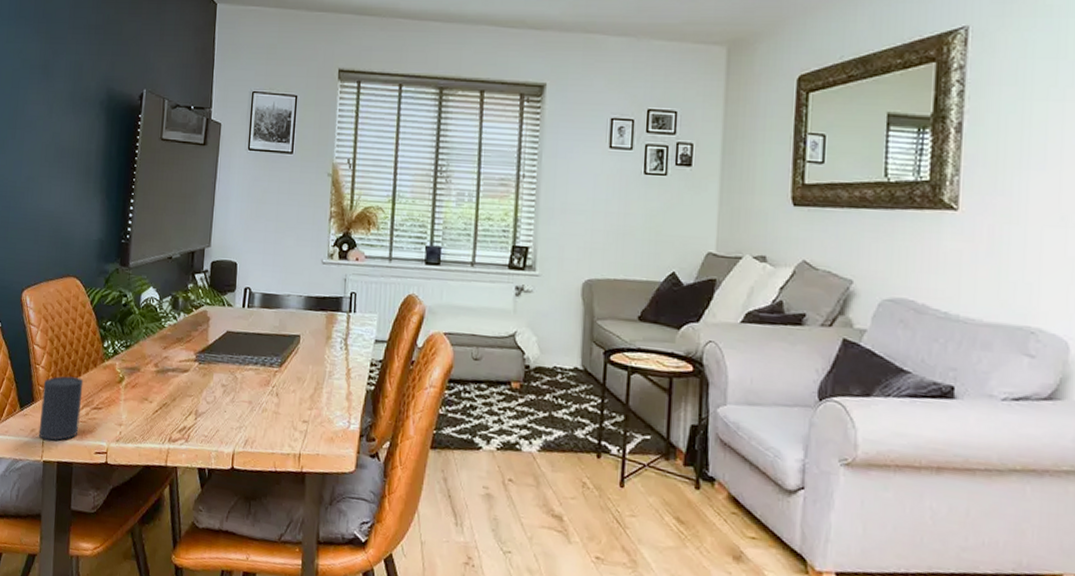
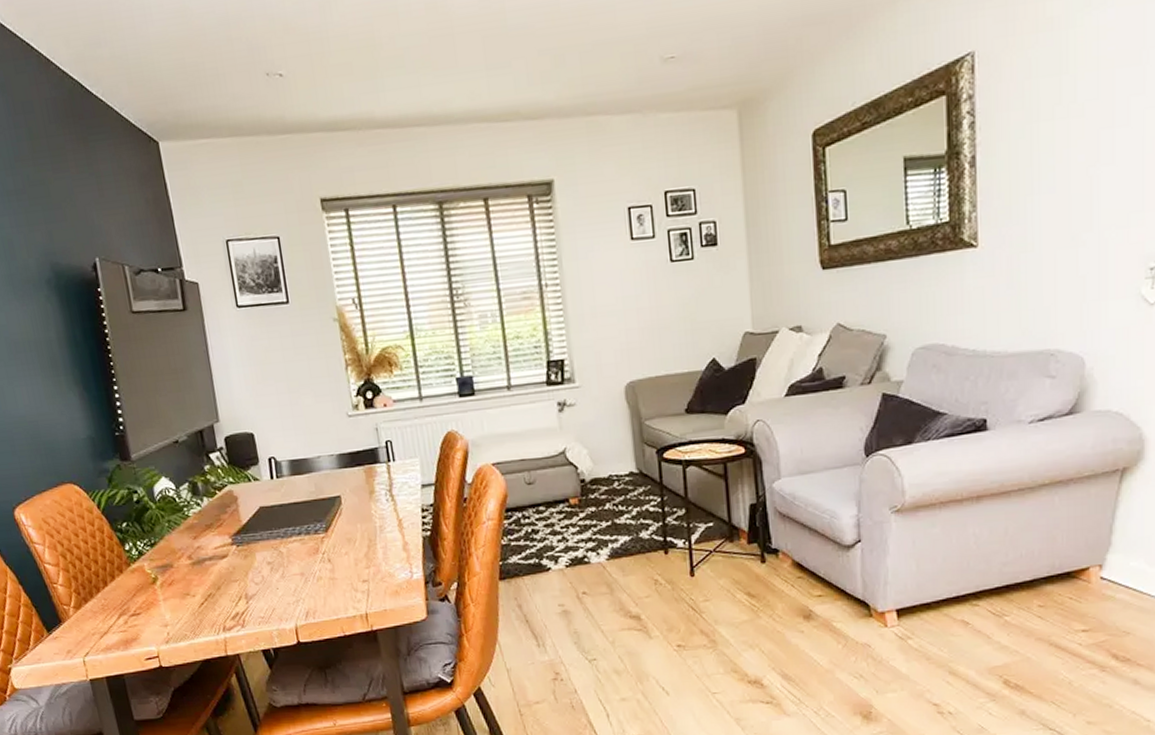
cup: present [38,376,84,441] -> none [67,587,122,658]

